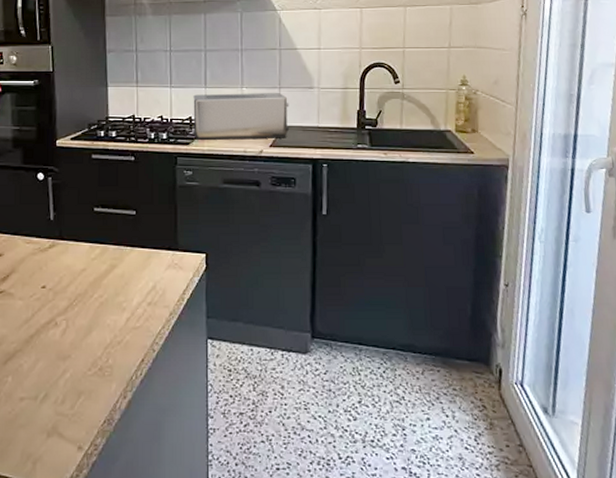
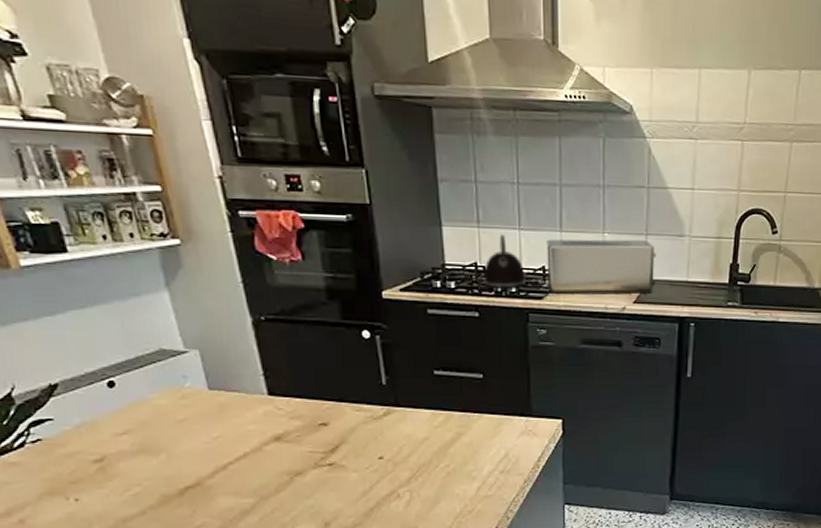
kettle: none [140,92,175,139] -> present [484,235,526,291]

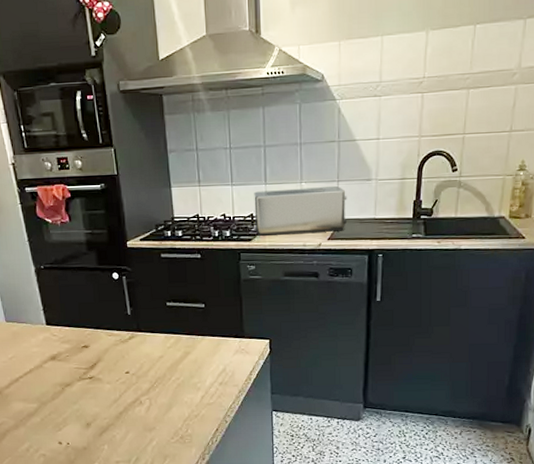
kettle: present [484,235,526,291] -> none [204,191,237,237]

